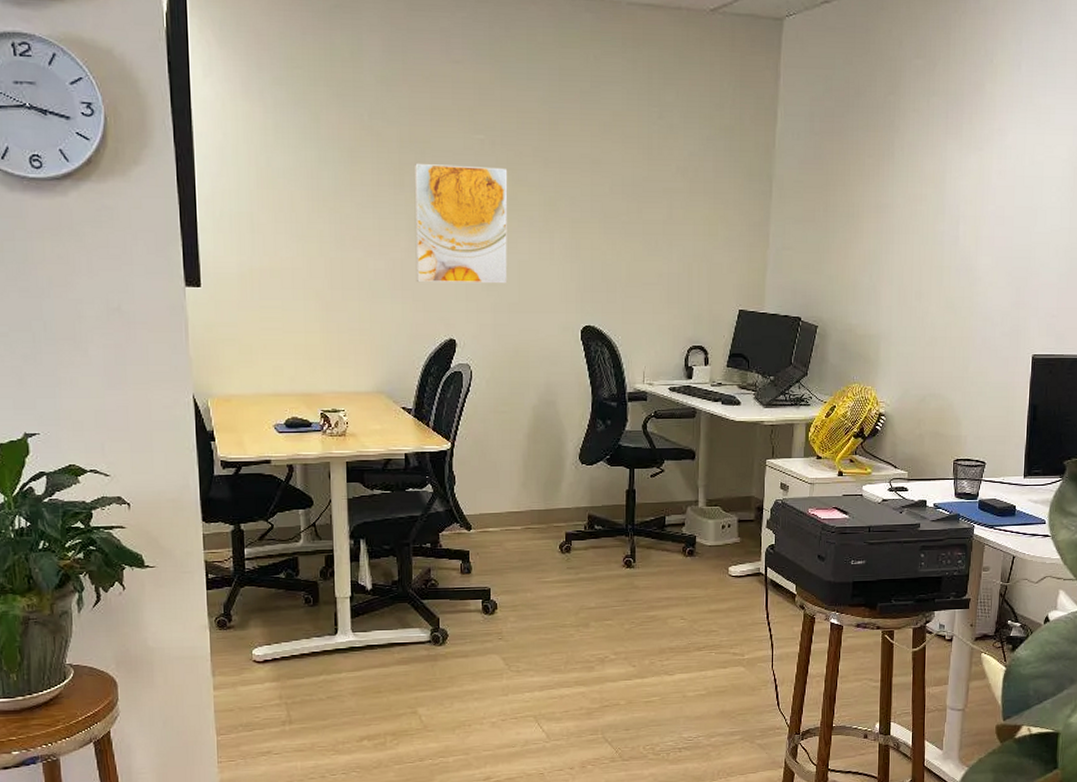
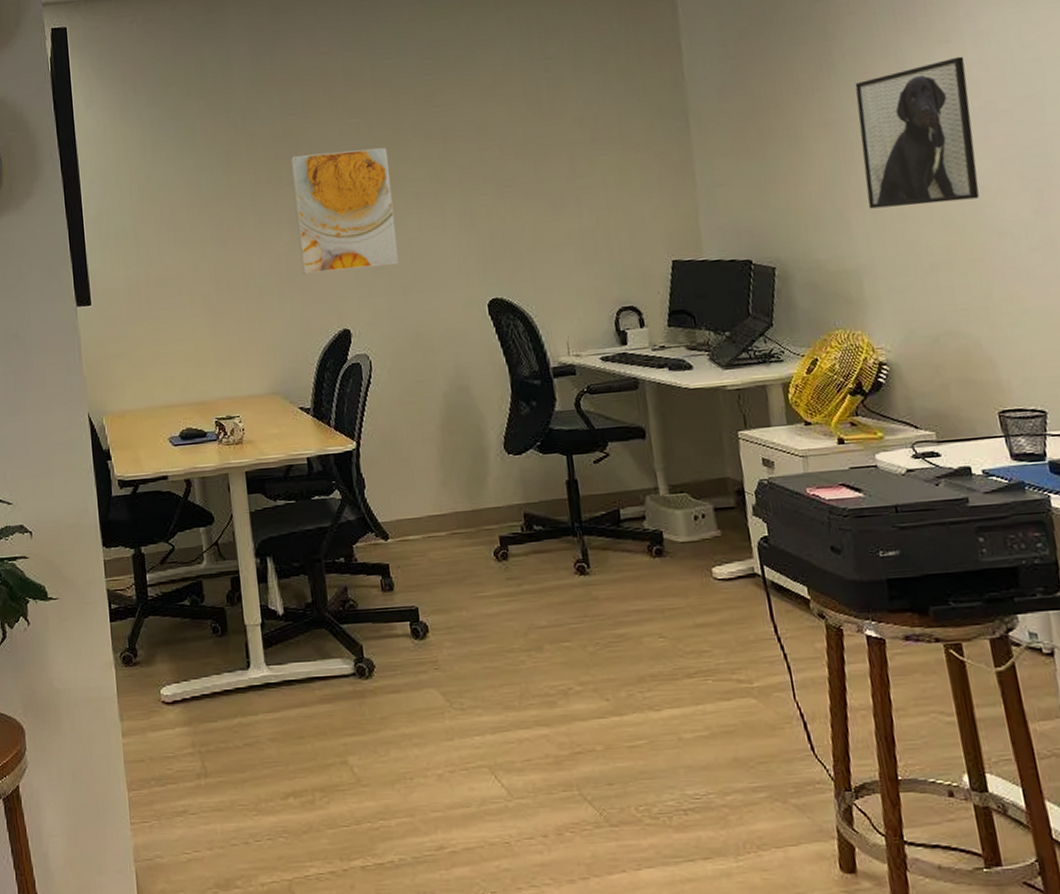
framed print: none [896,164,990,288] -> present [855,56,980,209]

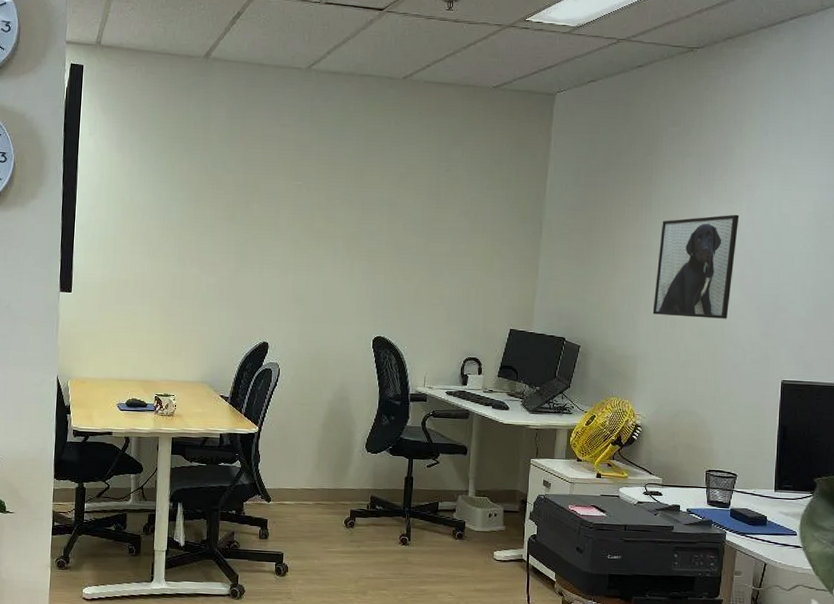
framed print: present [290,147,400,275] -> none [239,202,319,299]

